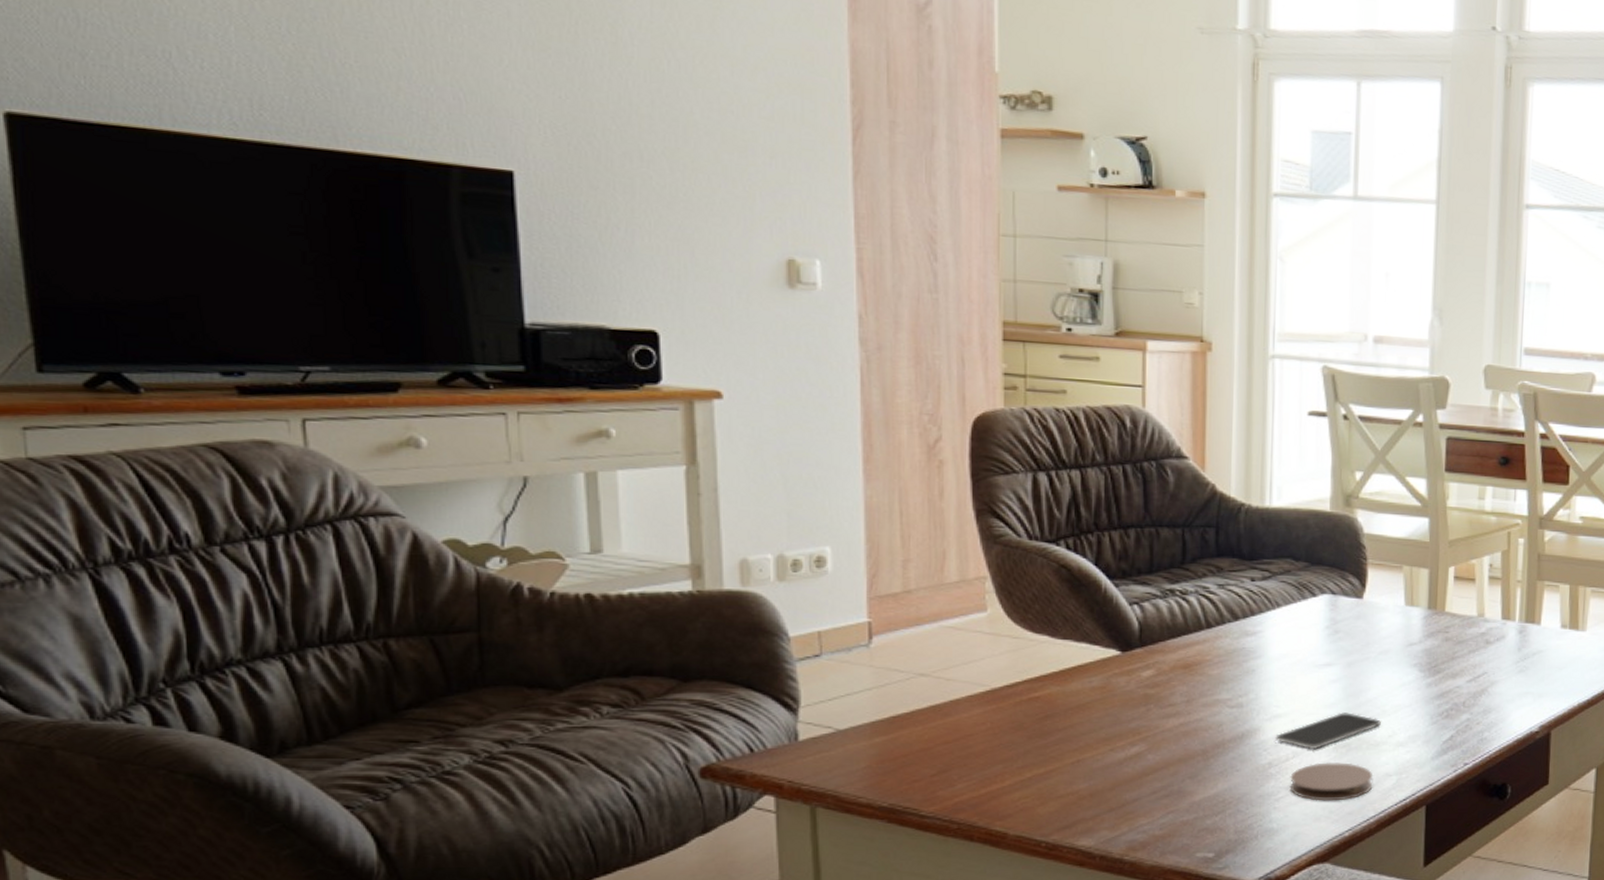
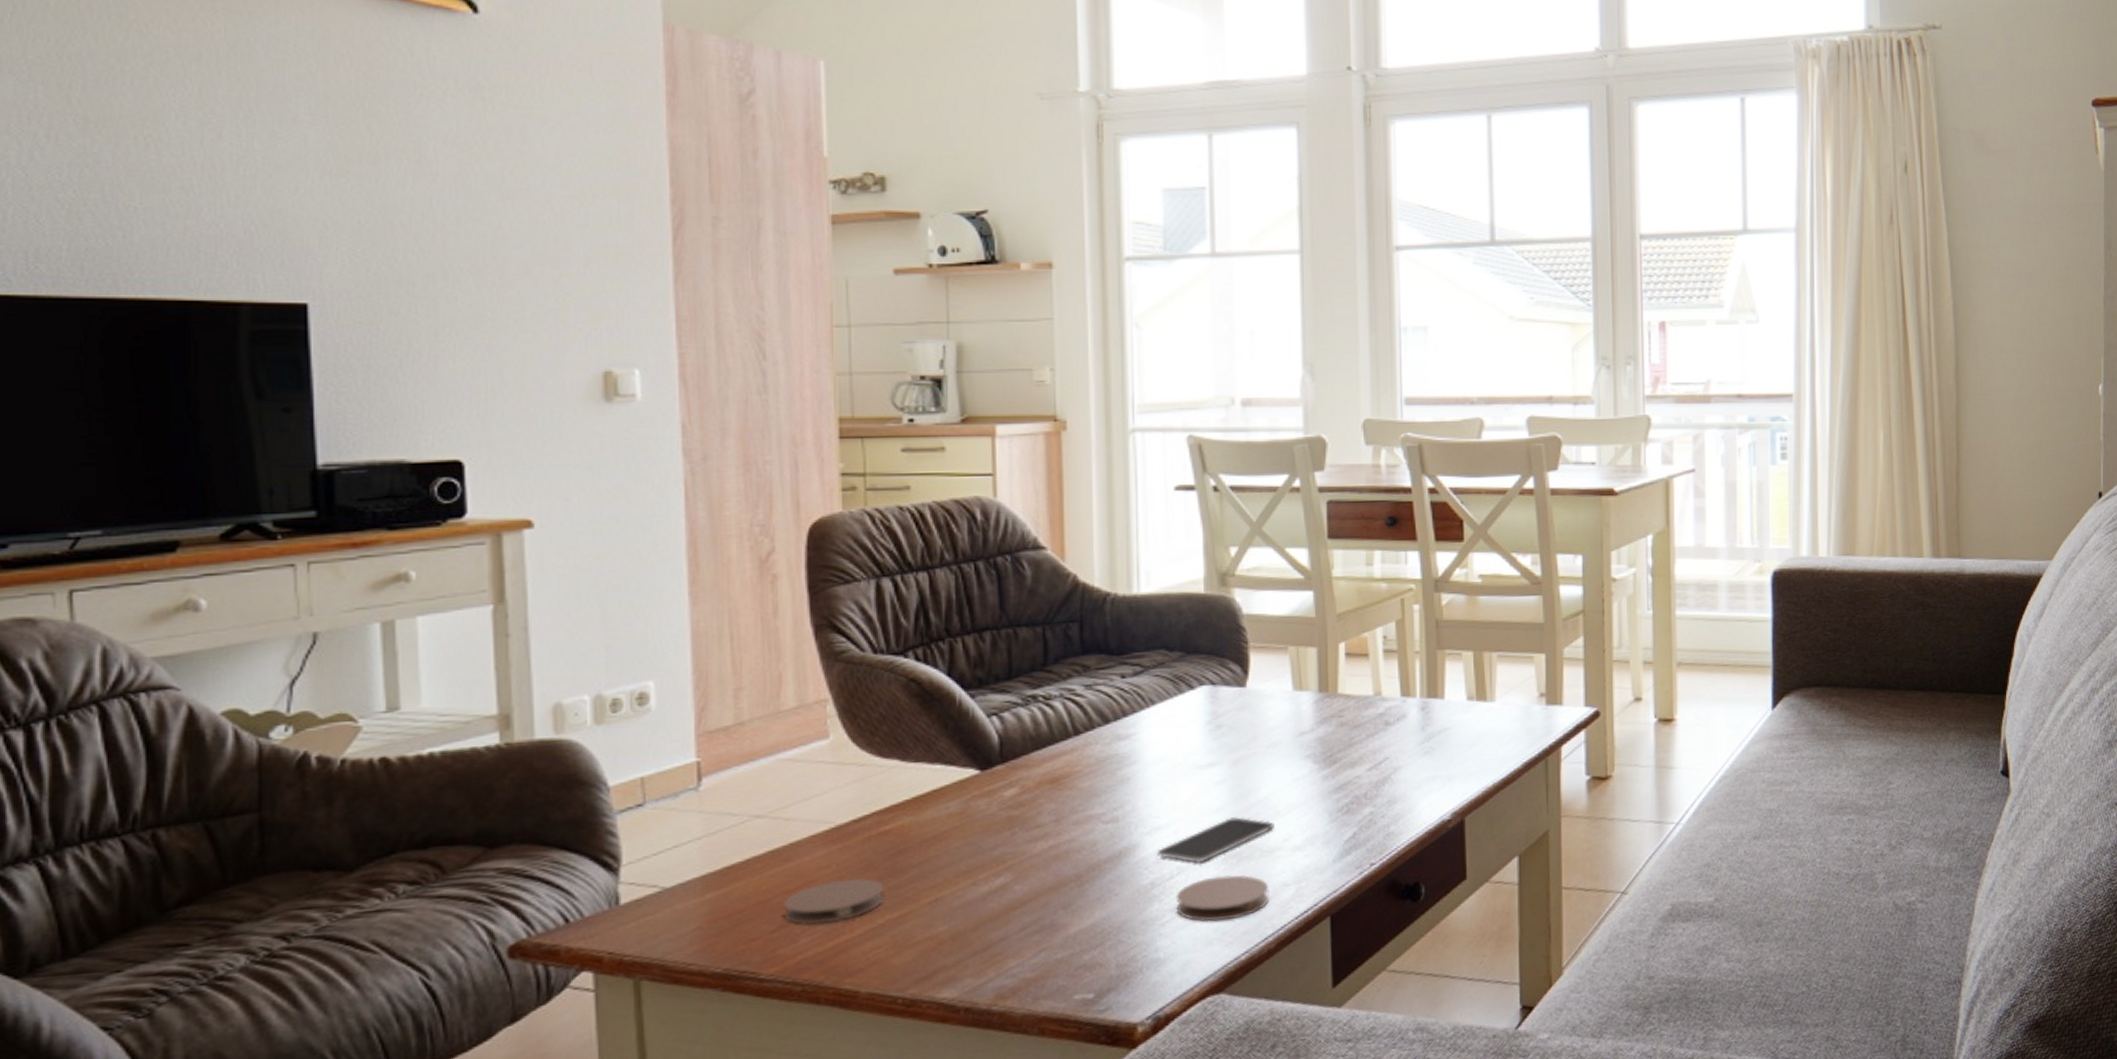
coaster: none [943,736,1032,773] -> present [783,877,884,925]

